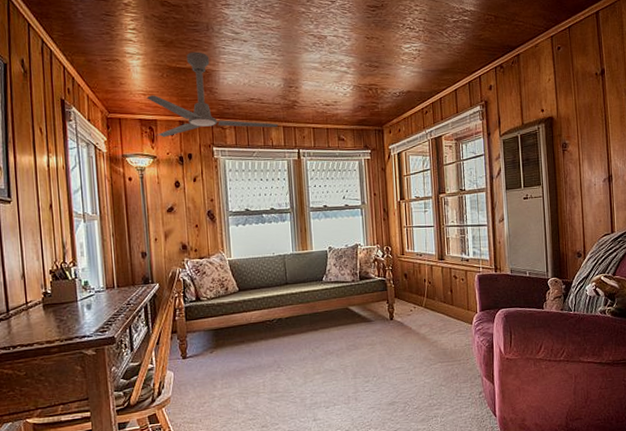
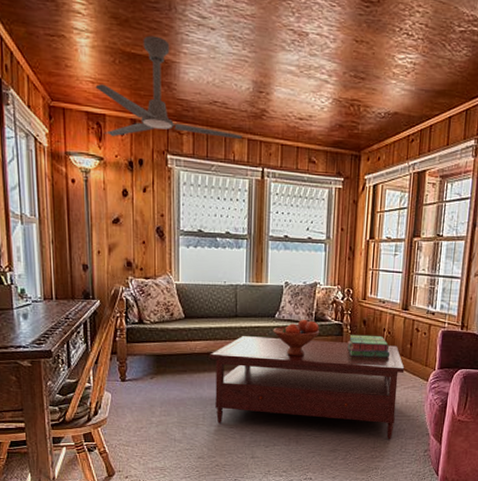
coffee table: none [265,294,449,390] -> present [210,336,405,440]
fruit bowl: none [322,279,366,315] -> present [273,319,320,356]
stack of books: none [392,286,434,309] -> present [347,334,390,358]

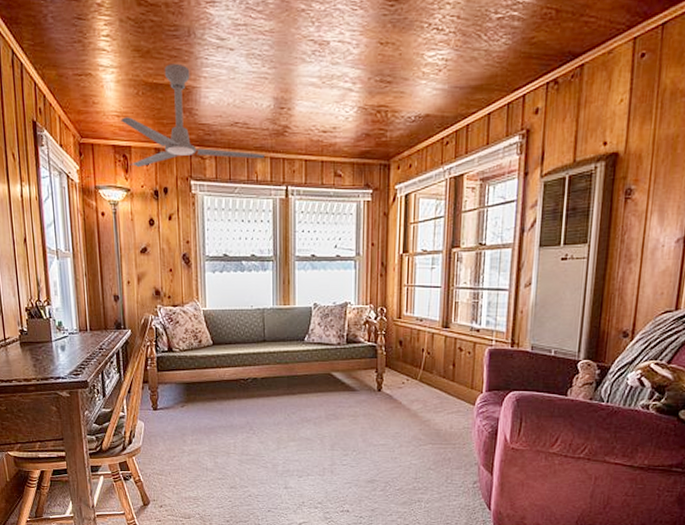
coffee table: present [210,336,405,440] -> none [239,361,448,470]
fruit bowl: present [273,319,320,356] -> none [303,341,353,381]
stack of books: present [347,334,390,358] -> none [383,356,431,381]

